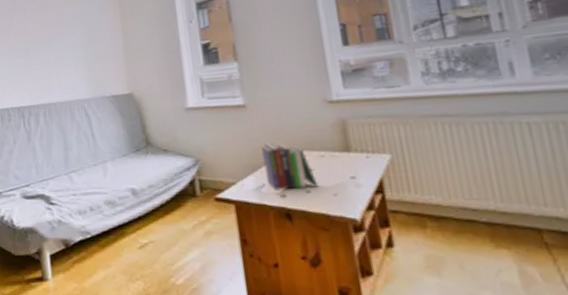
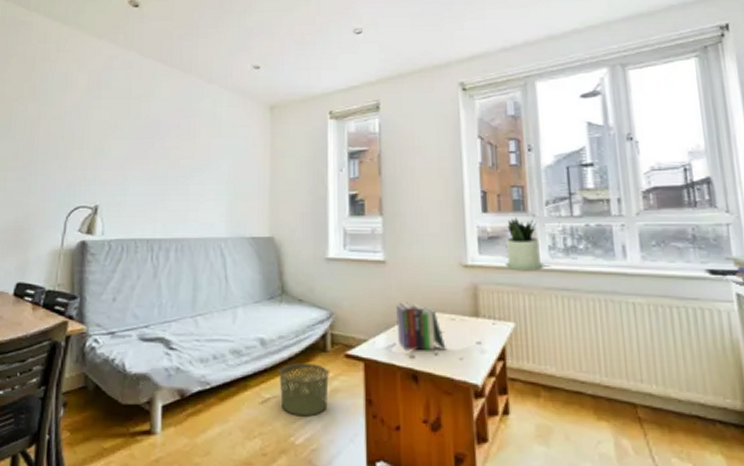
basket: none [151,208,203,259] -> present [277,362,330,417]
planter: none [372,46,420,102] -> present [505,217,545,271]

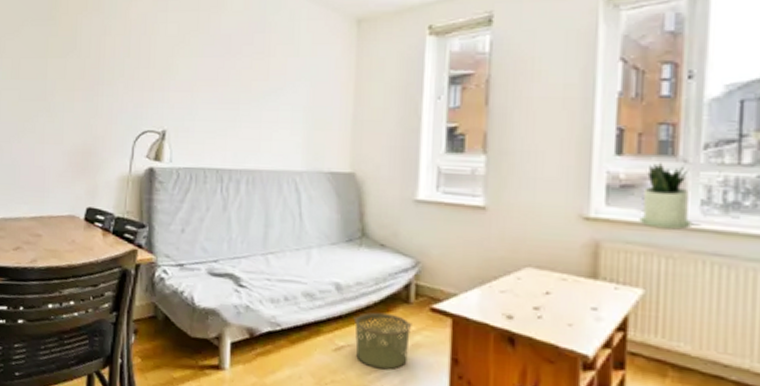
books: present [395,302,446,351] -> none [493,255,553,314]

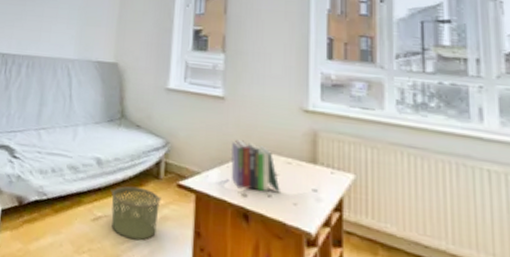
books: none [493,255,553,314] -> present [230,139,280,193]
planter: present [639,162,693,230] -> none [348,67,392,125]

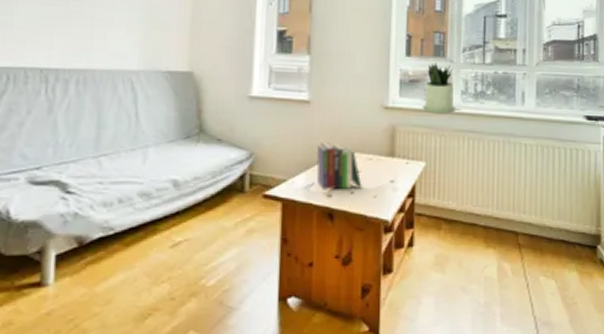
basket: present [111,186,162,241] -> none [191,204,247,259]
planter: none [348,67,392,125] -> present [422,61,457,114]

